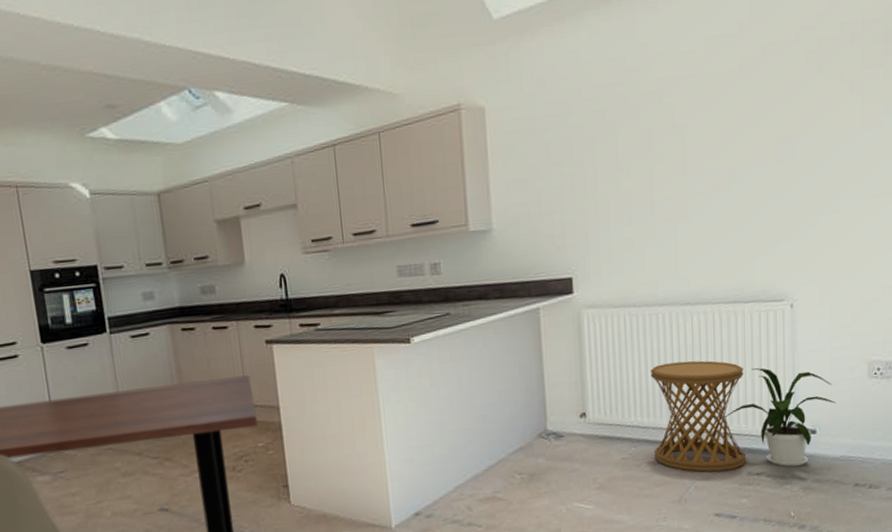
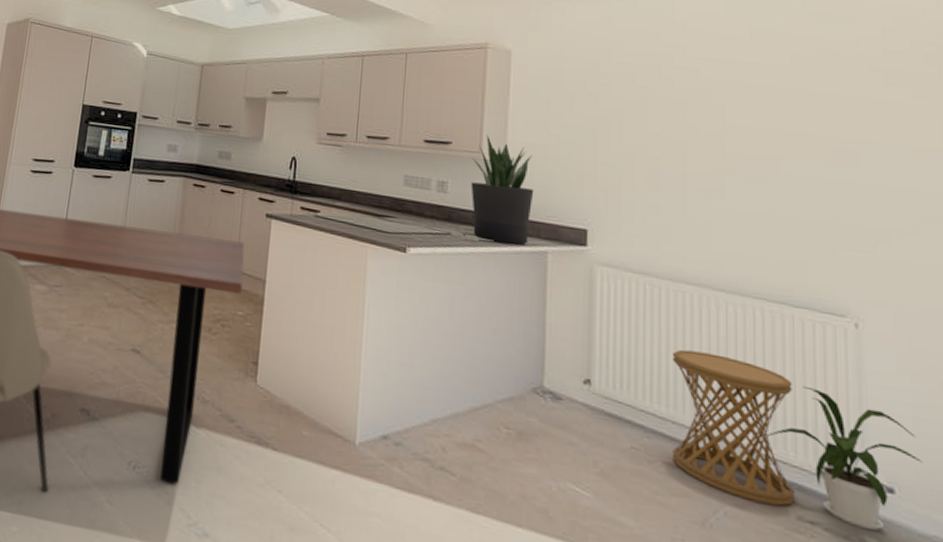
planter: none [460,204,522,312] -> present [471,134,534,245]

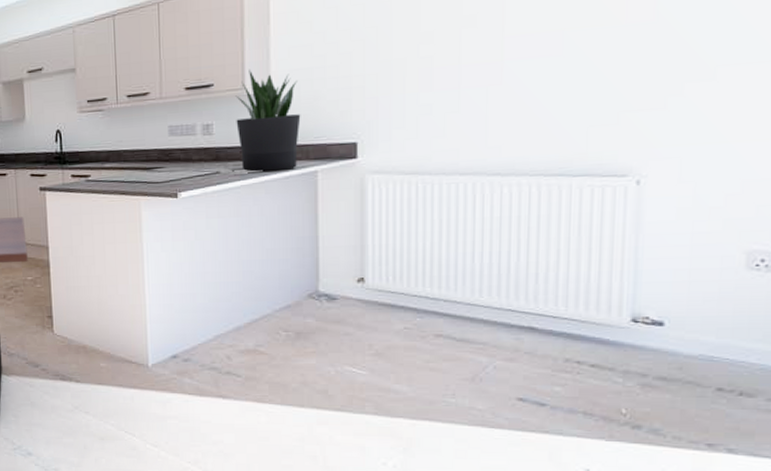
side table: present [672,349,794,506] -> none [444,234,566,353]
house plant: present [767,385,924,531] -> none [538,247,697,360]

